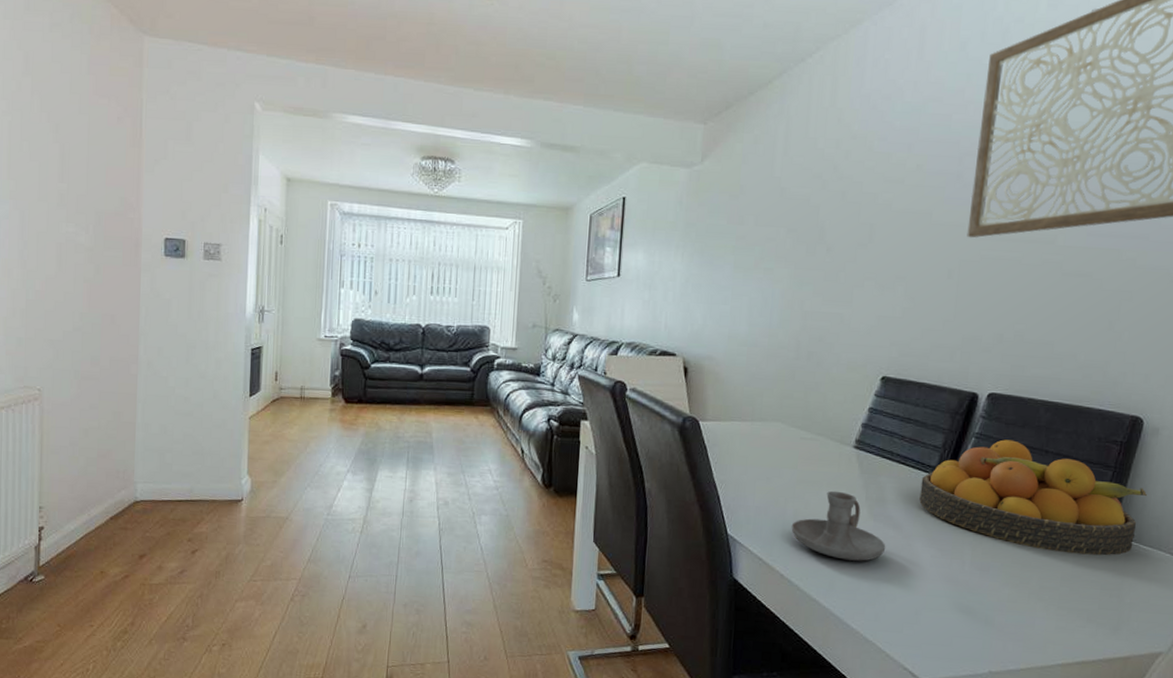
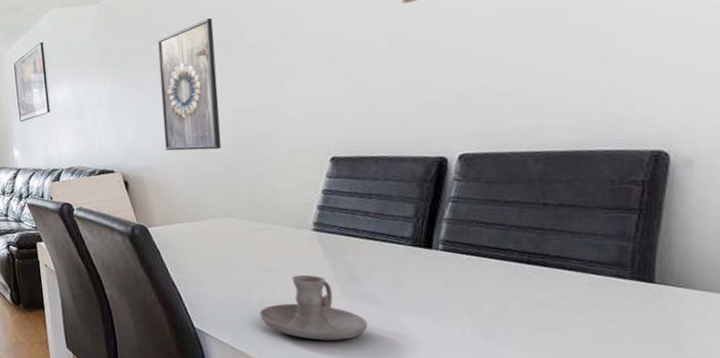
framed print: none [731,209,799,349] -> present [157,17,222,151]
fruit bowl: present [919,439,1148,556] -> none [396,198,693,309]

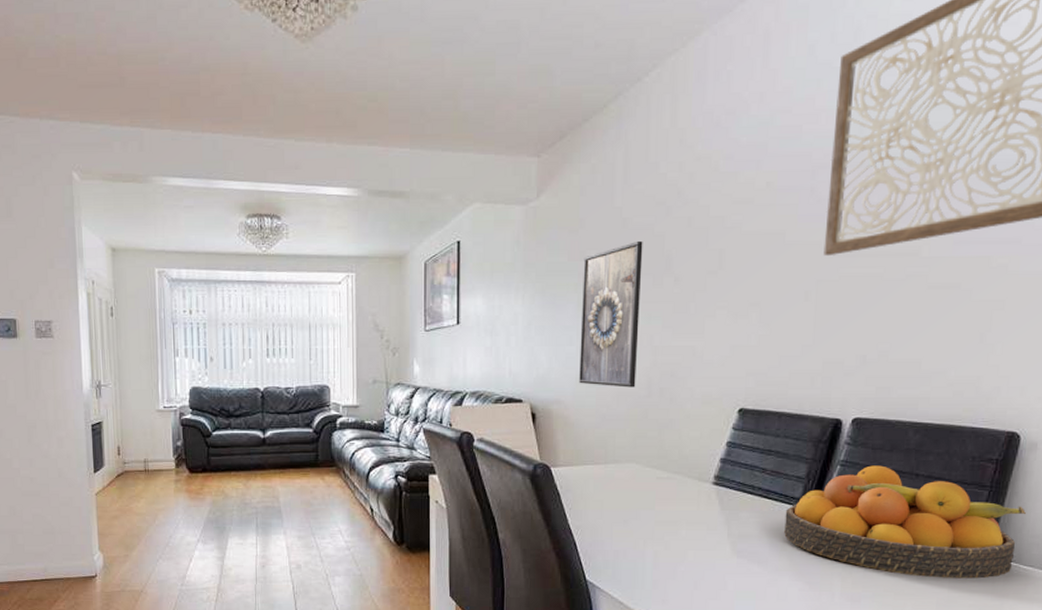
candle holder: present [259,274,368,340] -> none [651,529,751,599]
fruit bowl: none [396,198,693,309] -> present [784,465,1027,579]

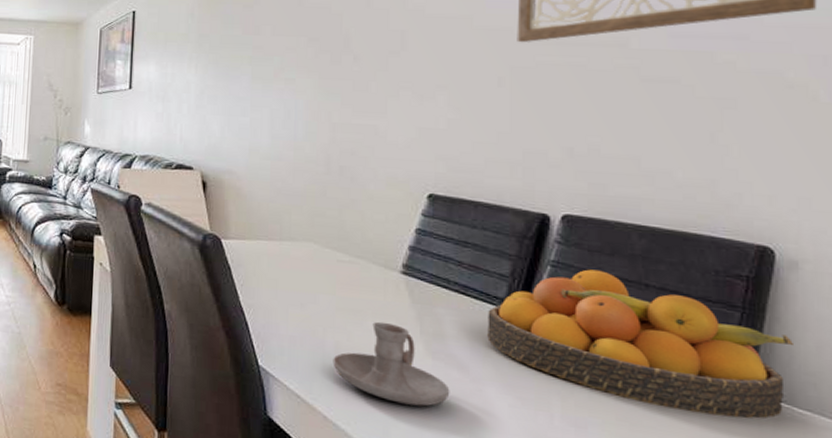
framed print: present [579,240,643,388] -> none [253,18,320,164]
candle holder: none [651,529,751,599] -> present [333,321,450,407]

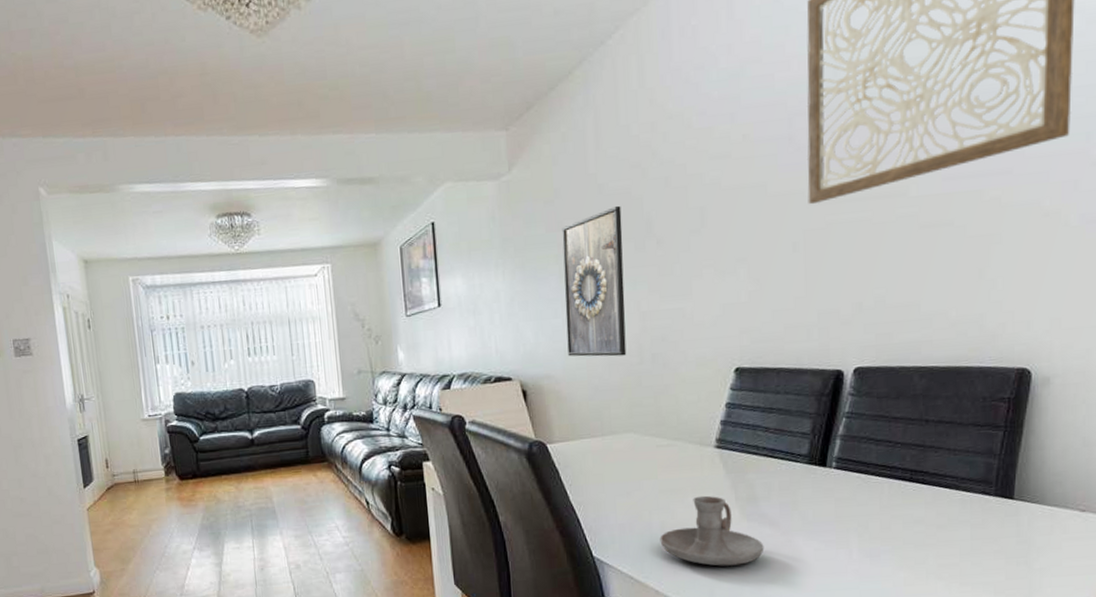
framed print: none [253,18,320,164] -> present [562,205,627,357]
fruit bowl: present [487,269,795,419] -> none [793,414,1046,526]

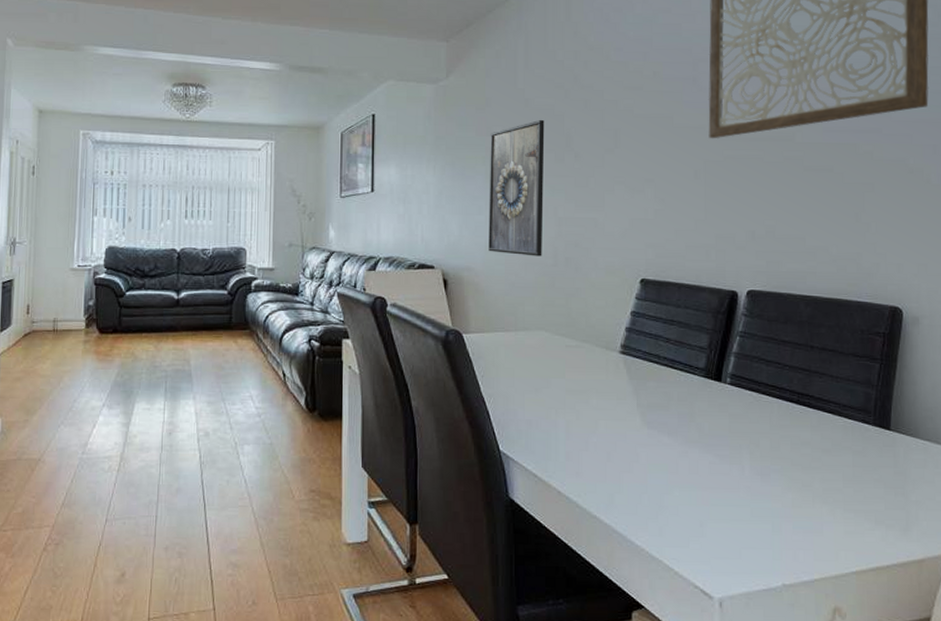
candle holder: present [660,495,764,566] -> none [564,399,663,472]

